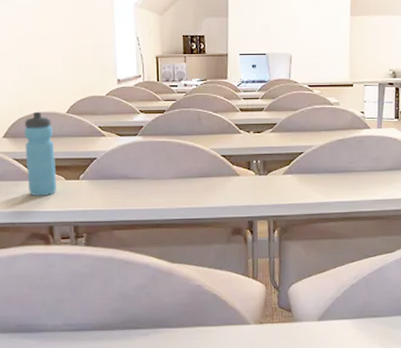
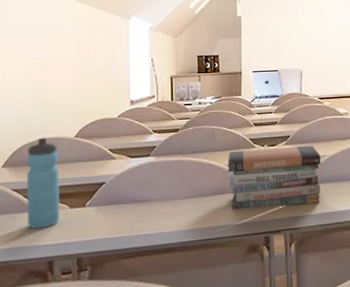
book stack: none [213,134,308,193] -> present [228,145,321,210]

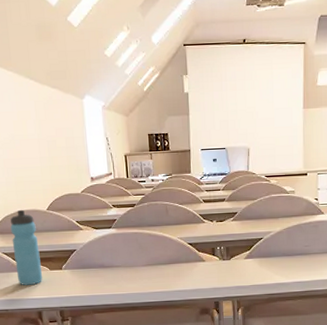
book stack: present [228,145,321,210] -> none [180,221,267,277]

